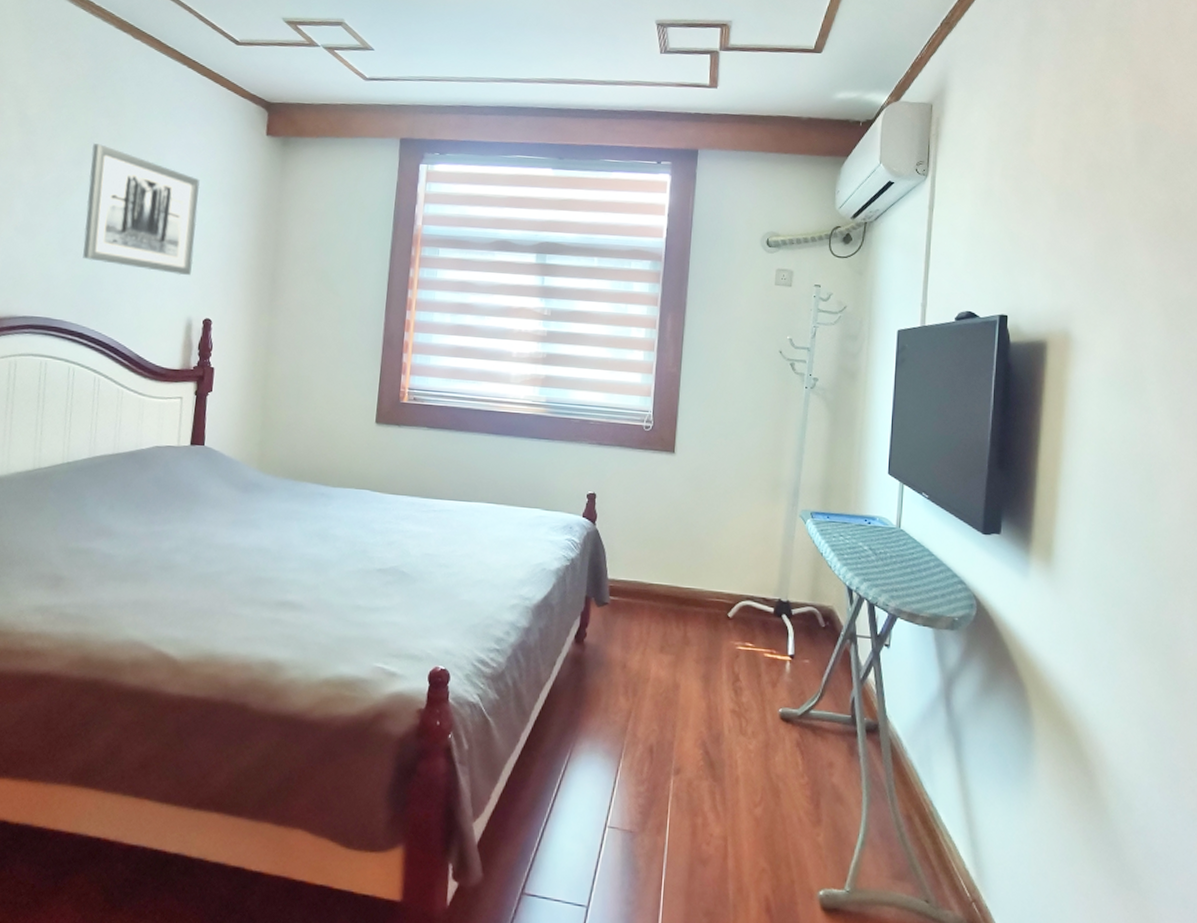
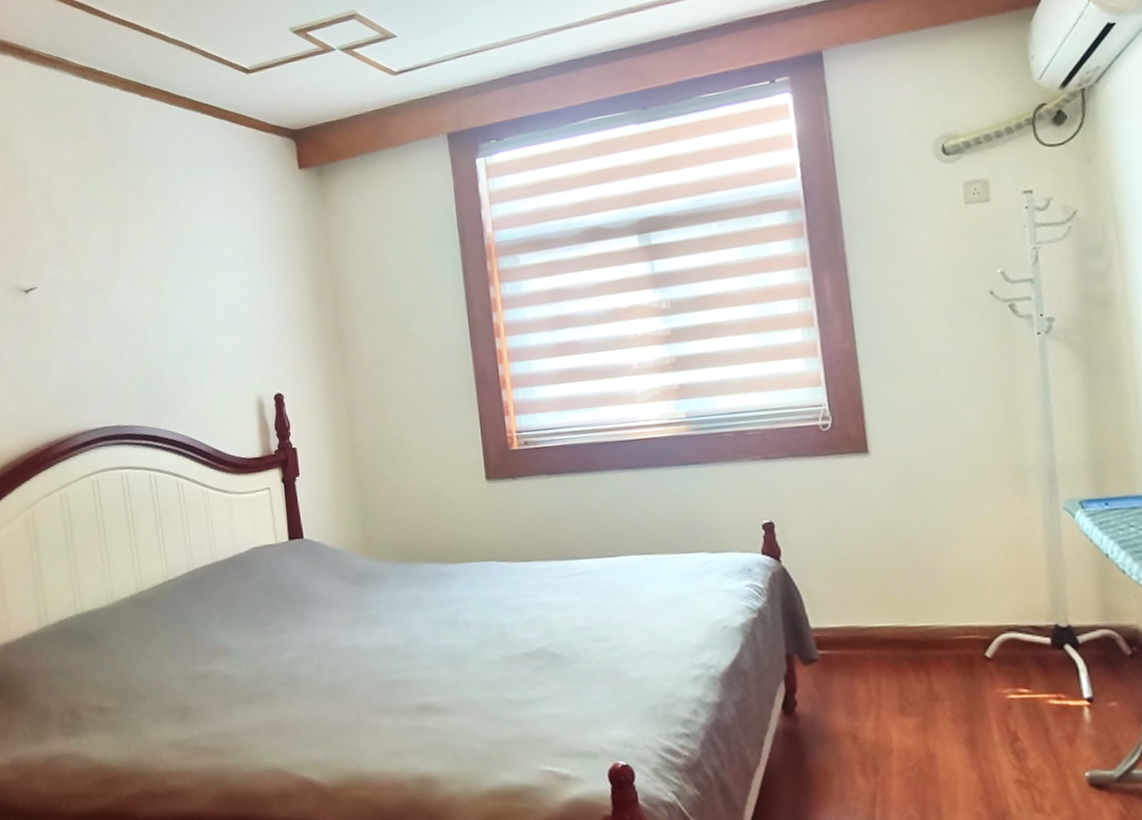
wall art: present [83,144,200,276] -> none [125,223,251,354]

